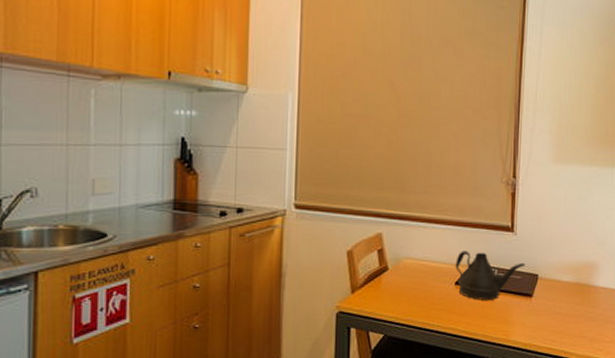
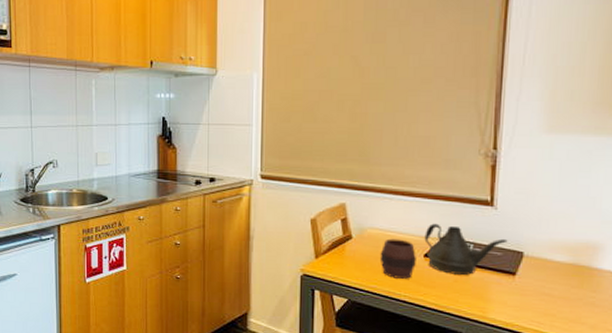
cup: none [414,268,448,309] -> present [379,238,416,279]

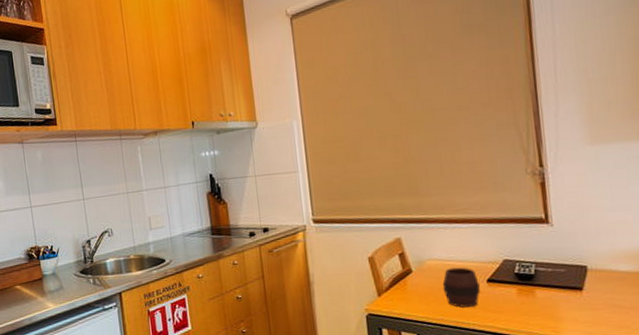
teapot: present [424,223,508,275] -> none [484,247,569,297]

